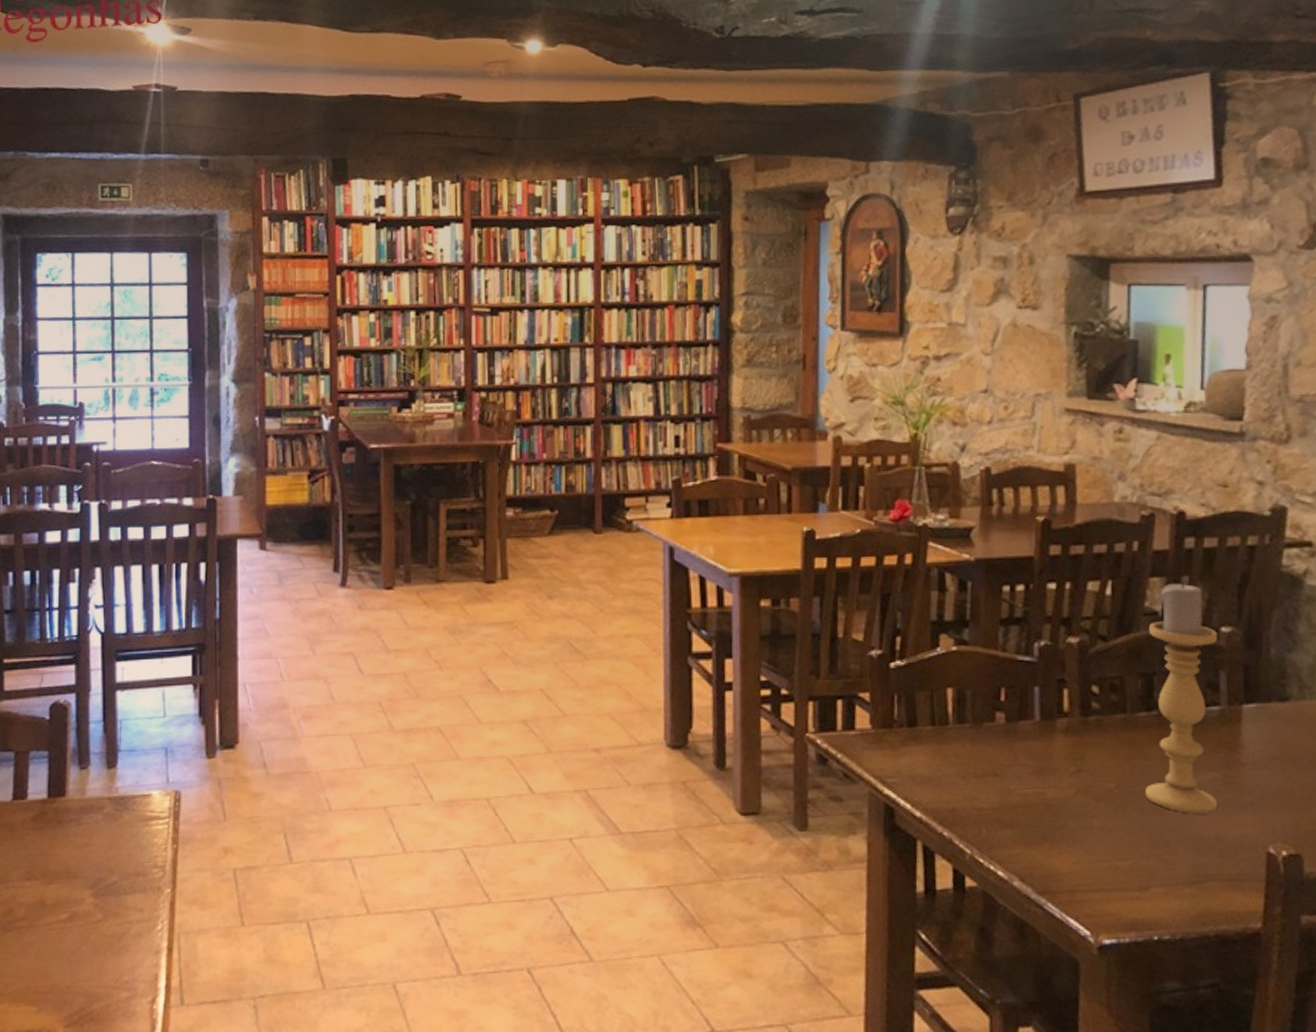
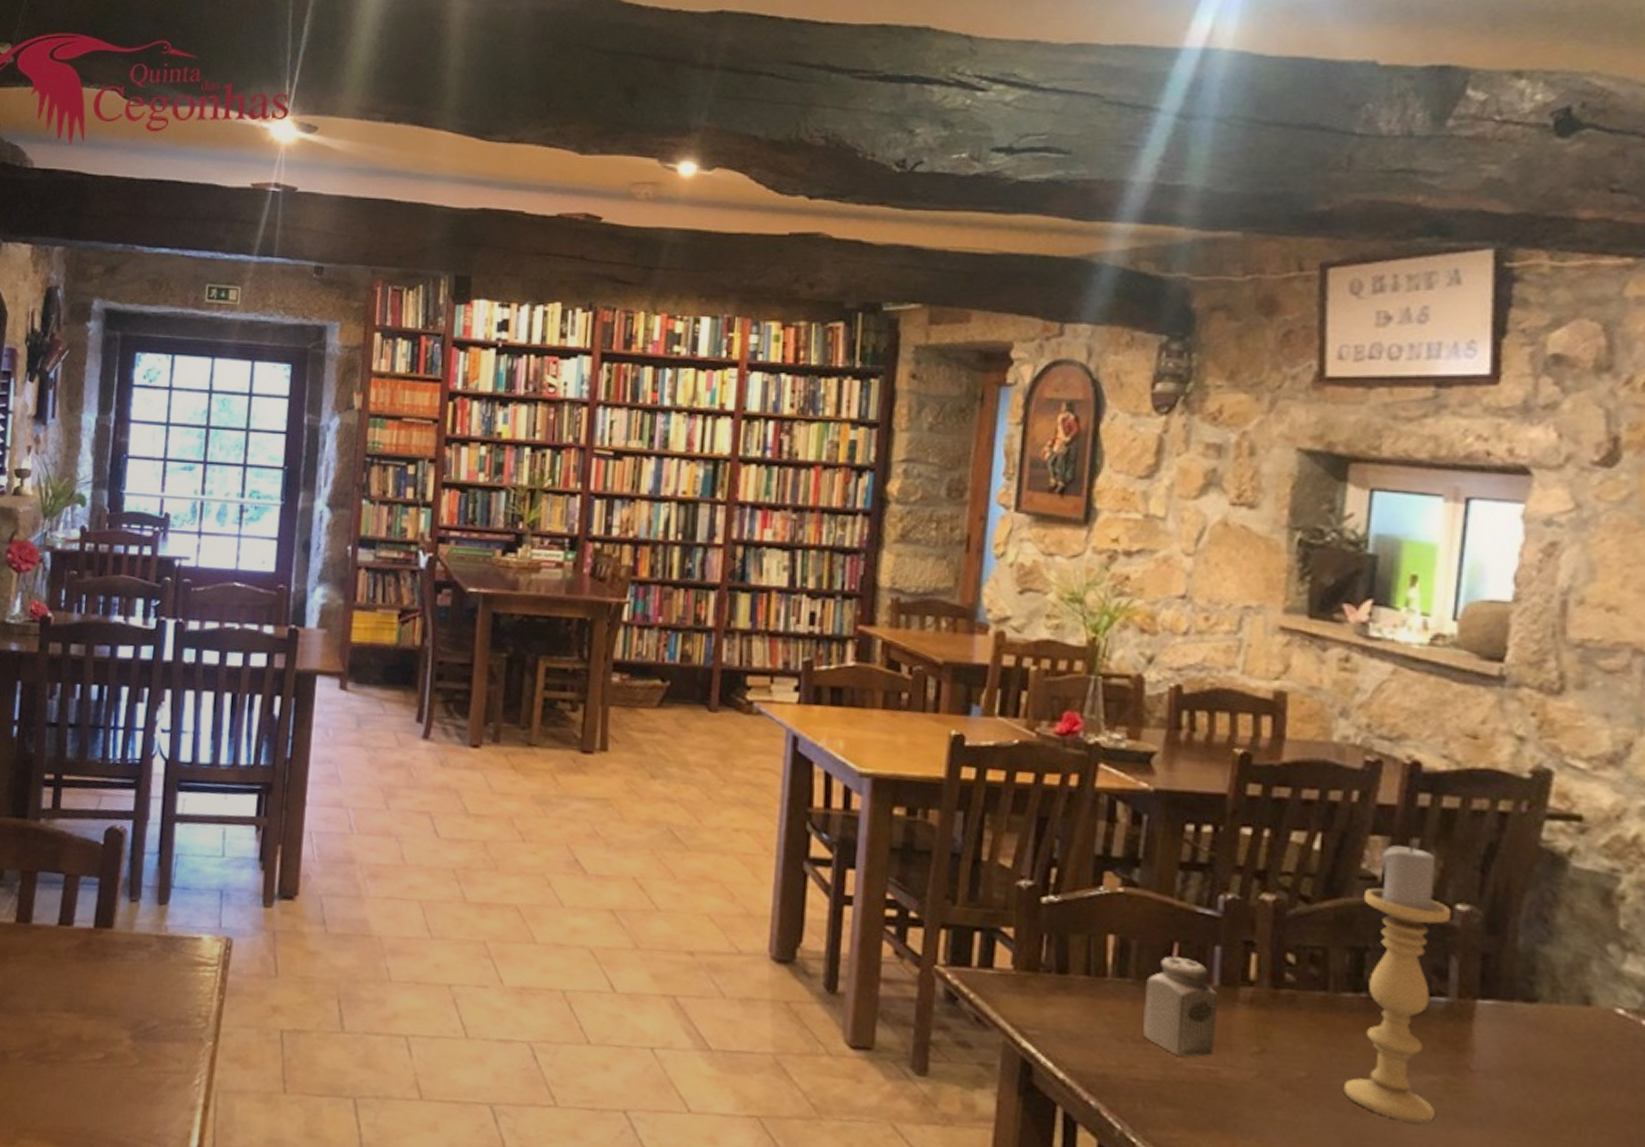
salt shaker: none [981,700,1041,784] -> present [1144,956,1219,1057]

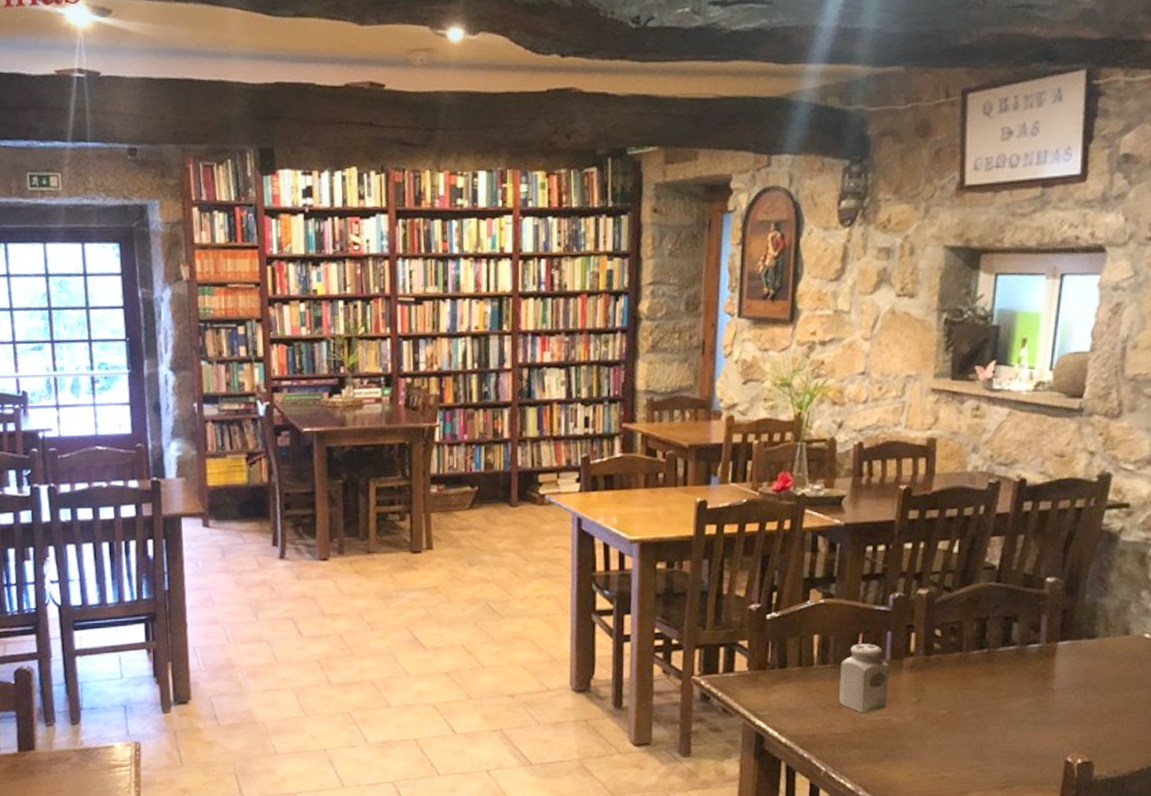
candle holder: present [1343,844,1450,1124] -> none [971,539,1043,732]

